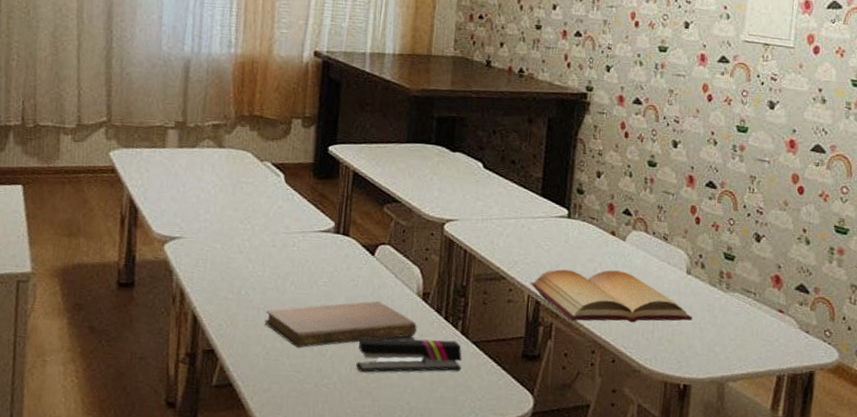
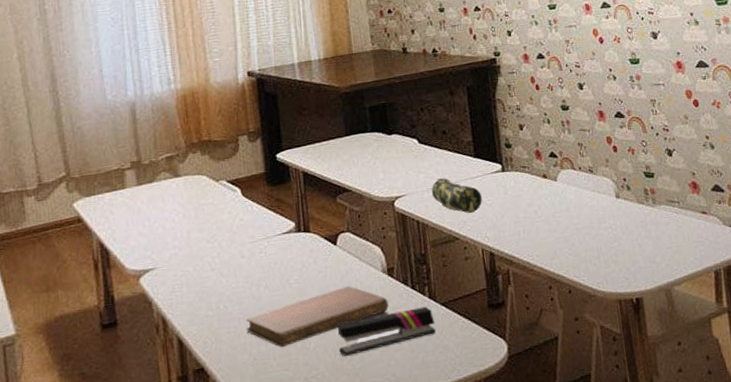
pencil case: none [486,210,540,255] -> present [431,178,482,213]
bible: present [530,269,693,323] -> none [481,208,631,263]

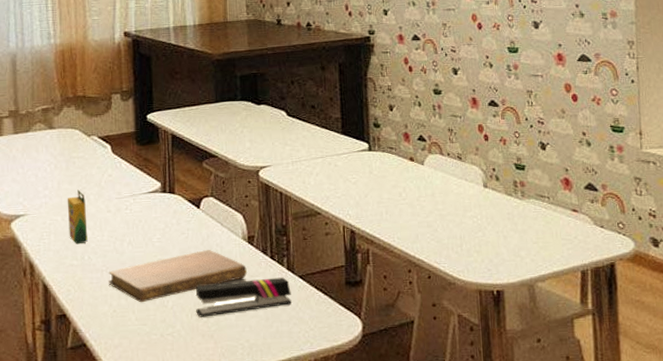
crayon box: none [198,237,223,294] -> present [67,189,88,245]
pencil case: present [431,178,482,213] -> none [296,152,347,189]

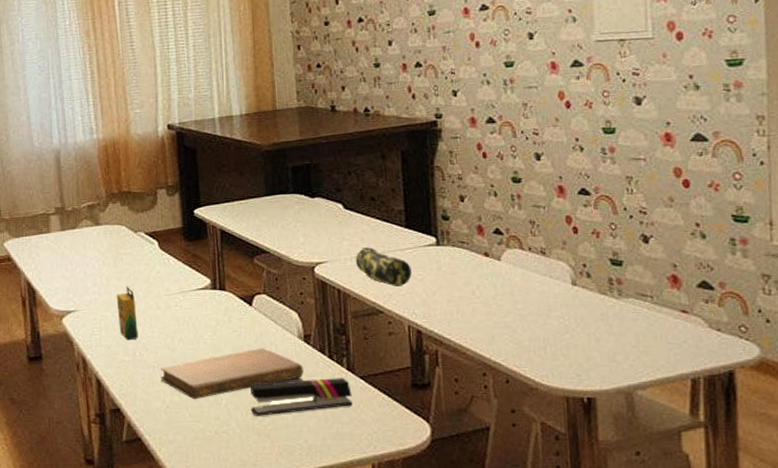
pencil case: none [296,152,347,189] -> present [355,247,412,286]

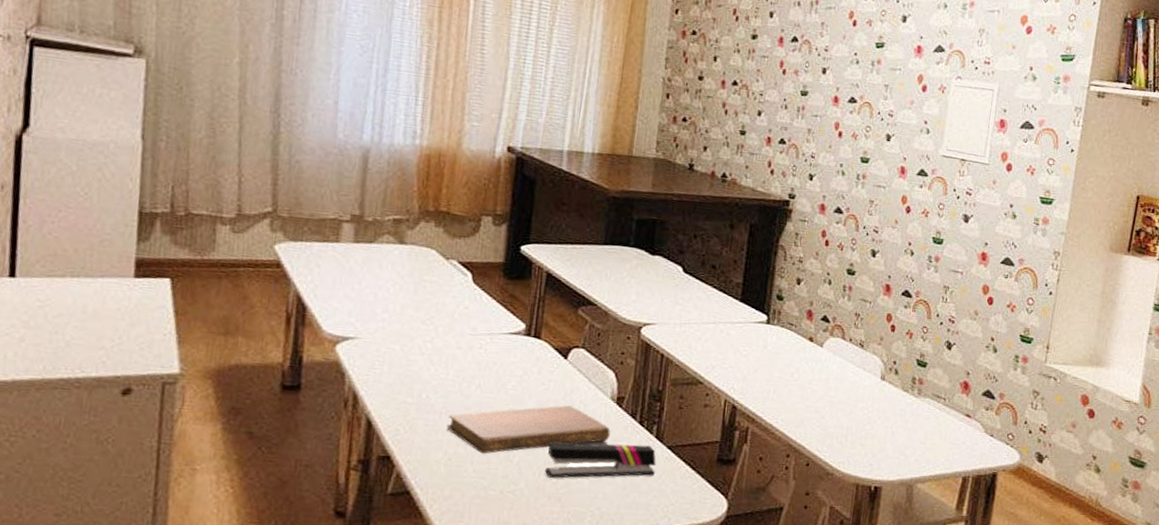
crayon box: present [116,286,139,341] -> none [406,318,433,380]
pencil case: present [355,247,412,286] -> none [684,315,738,359]

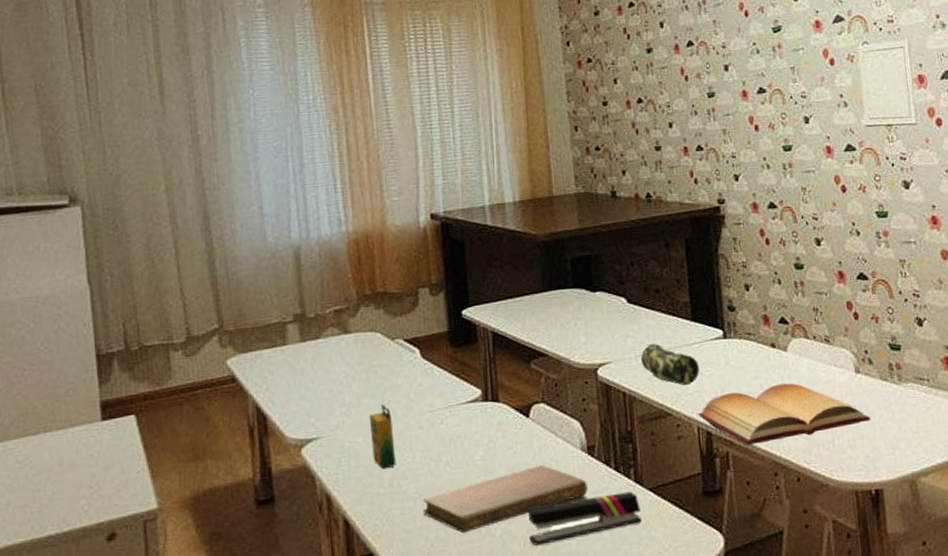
crayon box: none [406,318,433,380] -> present [369,404,396,470]
pencil case: none [684,315,738,359] -> present [640,344,700,385]
bible: none [727,374,886,427] -> present [697,383,871,445]

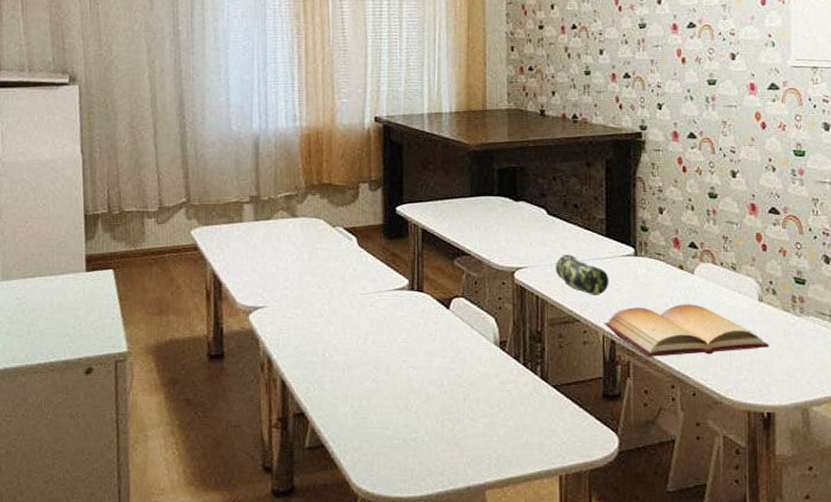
crayon box: present [369,404,396,470] -> none [308,283,329,341]
notebook: present [423,465,588,534] -> none [349,353,497,405]
stapler: present [528,491,642,546] -> none [441,386,544,424]

